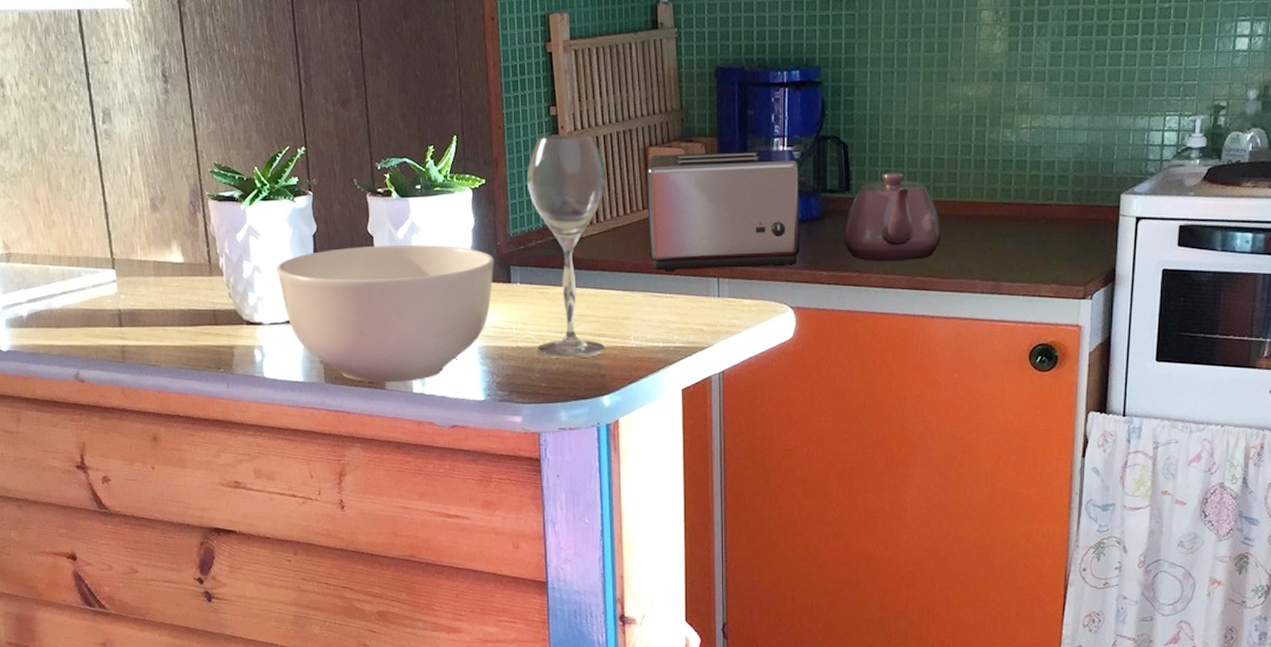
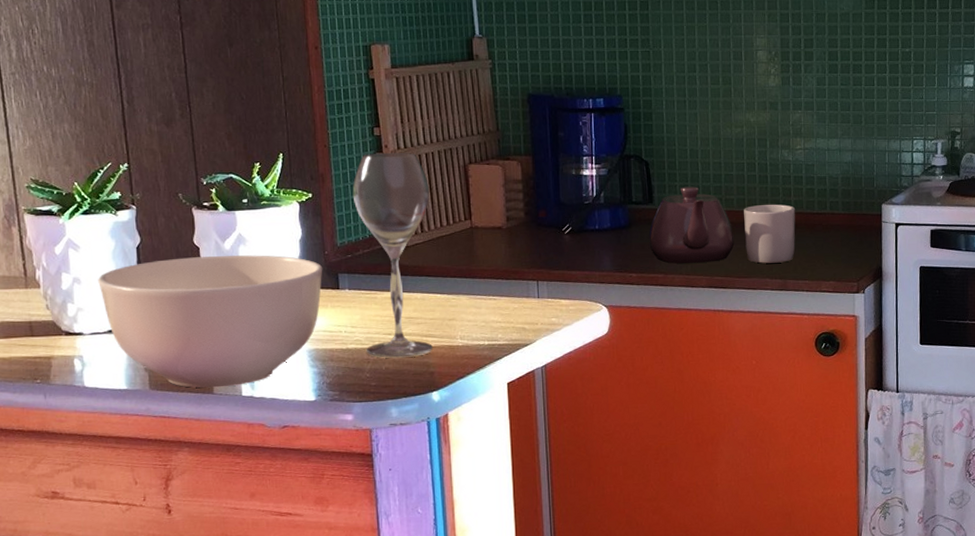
toaster: present [647,149,807,271] -> none [467,167,614,276]
mug: none [954,193,1016,262] -> present [744,204,796,264]

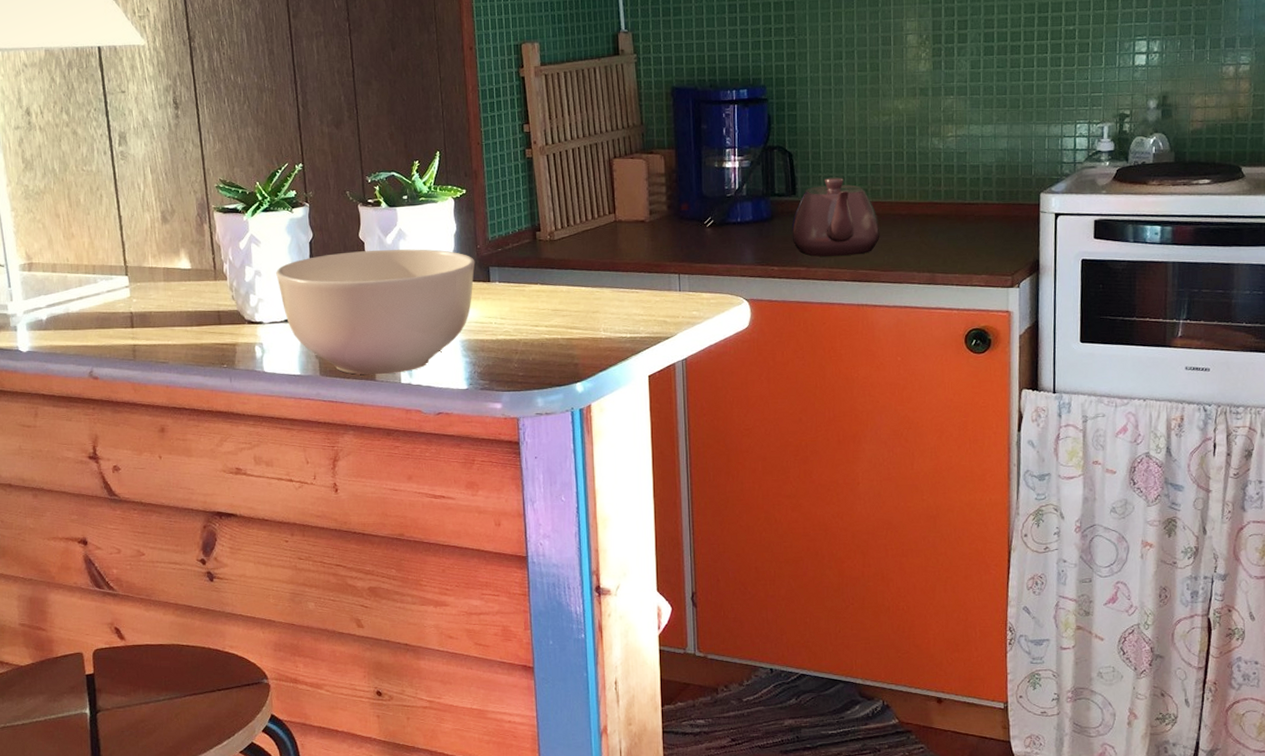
wineglass: present [352,152,433,359] -> none [503,148,577,350]
mug: present [744,204,796,264] -> none [890,194,946,256]

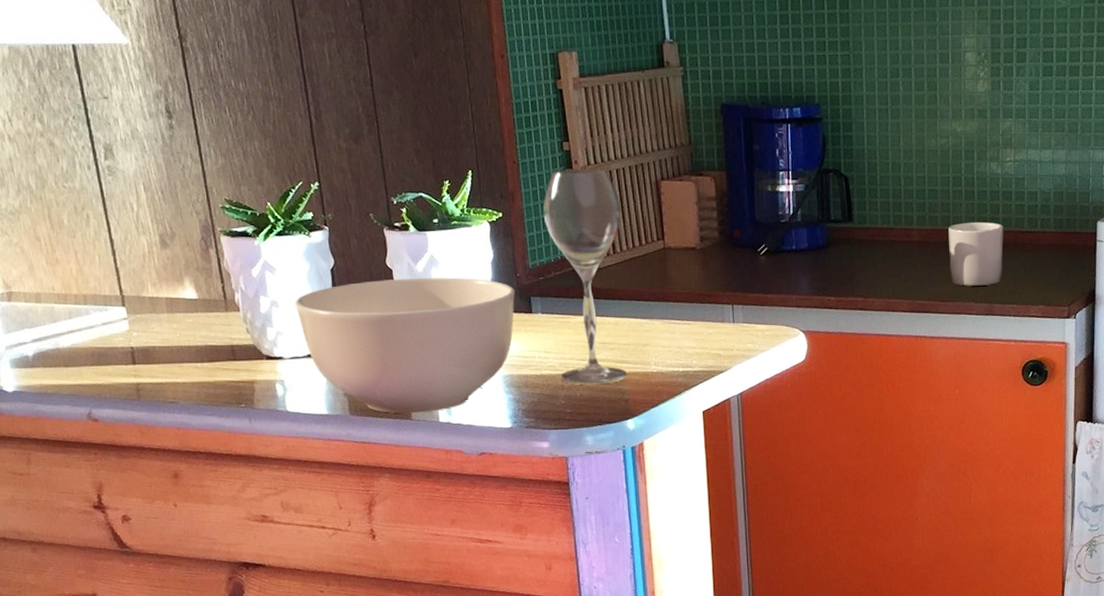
wineglass: none [503,148,577,350] -> present [542,168,627,385]
teapot: present [791,177,880,257] -> none [848,203,938,286]
mug: none [890,194,946,256] -> present [948,221,1004,286]

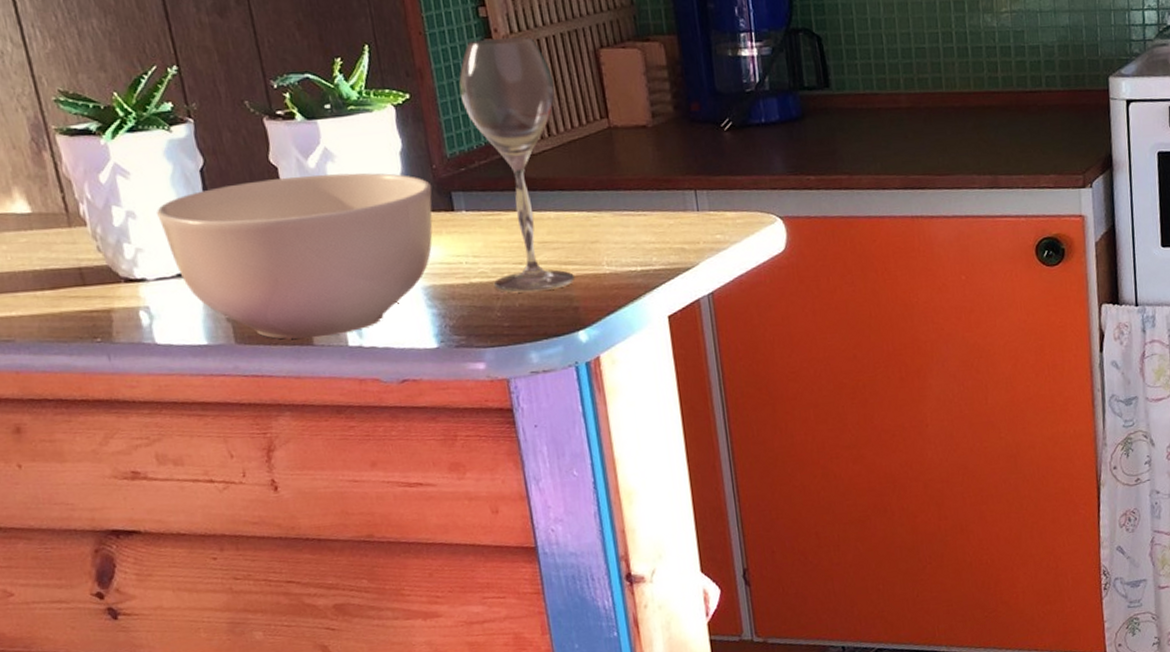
mug: present [948,221,1004,286] -> none [941,82,1006,157]

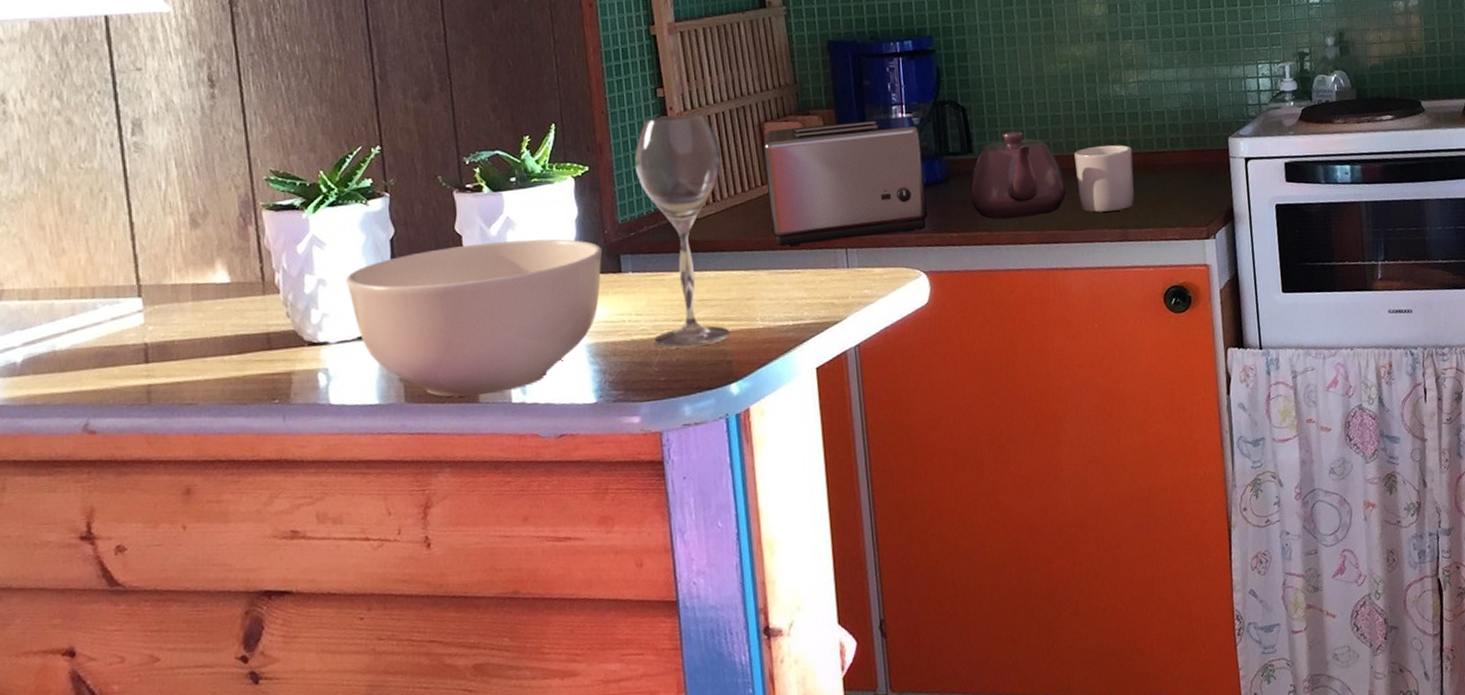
toaster: none [600,45,782,187] -> present [763,116,929,247]
teapot: none [827,64,932,162] -> present [969,131,1066,219]
mug: none [941,82,1006,157] -> present [1074,145,1135,213]

